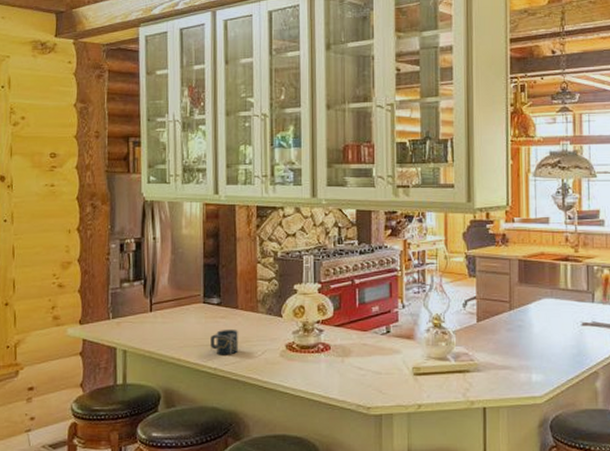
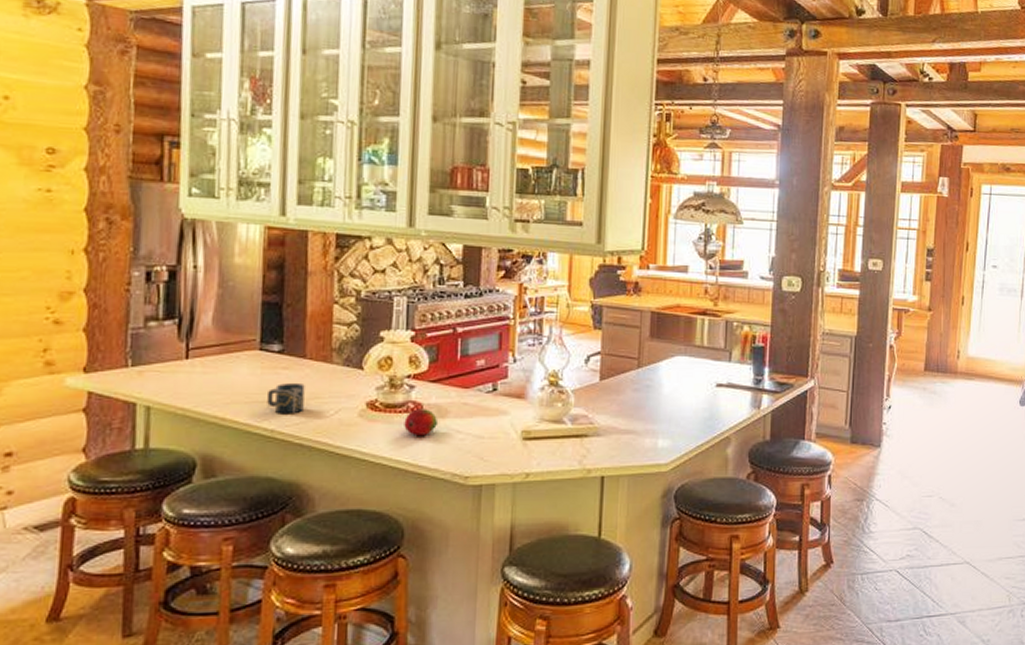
fruit: none [316,349,342,372] -> present [404,409,437,436]

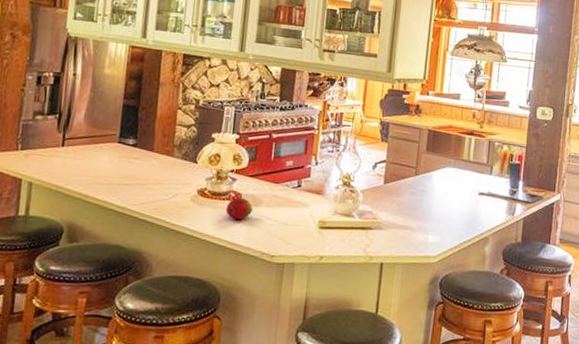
cup: present [267,383,305,414] -> none [121,170,151,196]

